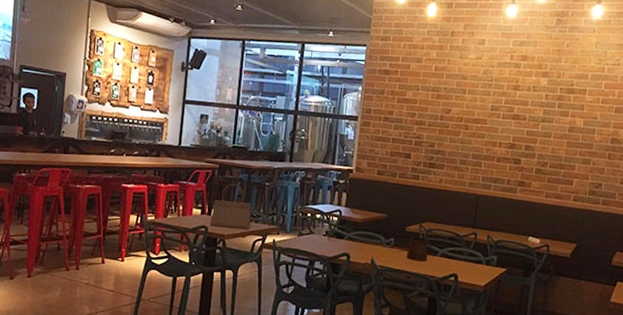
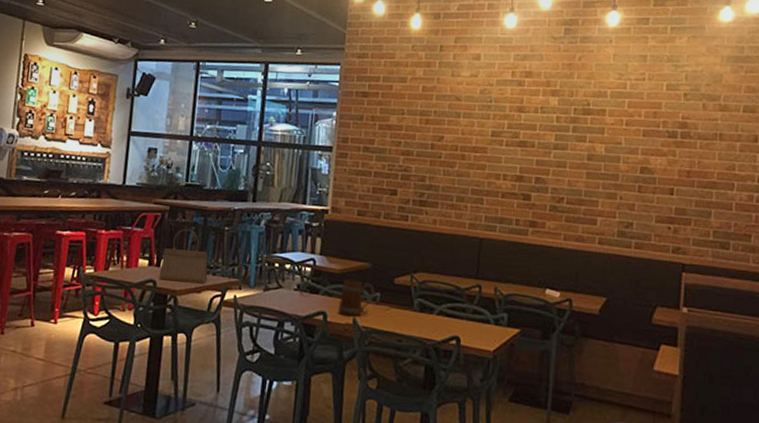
beer mug: none [359,227,390,258] -> present [337,279,375,318]
beer mug: present [406,236,432,262] -> none [395,290,427,322]

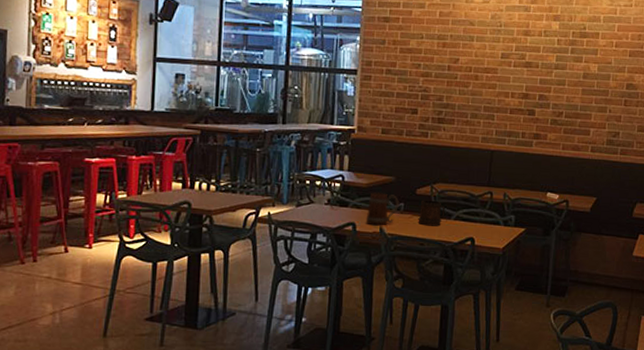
handbag: present [159,229,208,284] -> none [194,152,242,203]
beer mug: none [395,290,427,322] -> present [418,200,446,227]

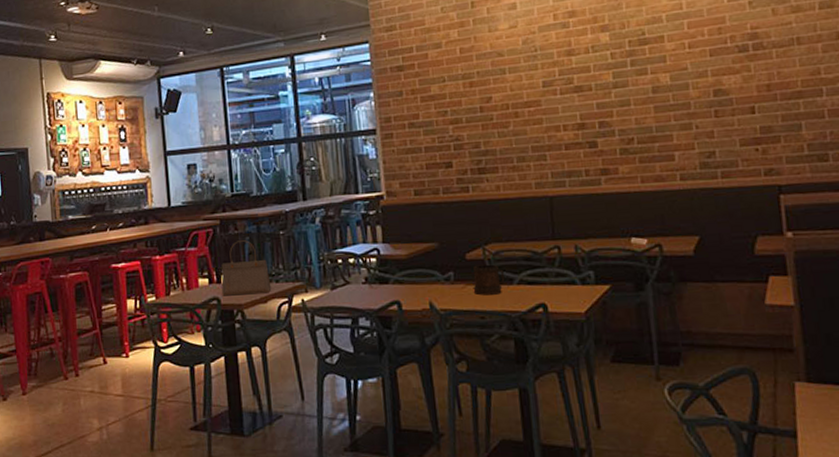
handbag: none [194,152,242,203] -> present [221,240,272,296]
beer mug: present [365,192,399,226] -> none [411,263,448,302]

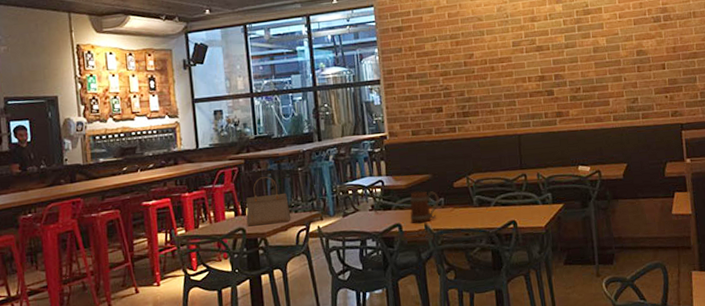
beer mug: none [411,263,448,302] -> present [409,191,439,224]
beer mug: present [472,264,505,296] -> none [459,190,485,217]

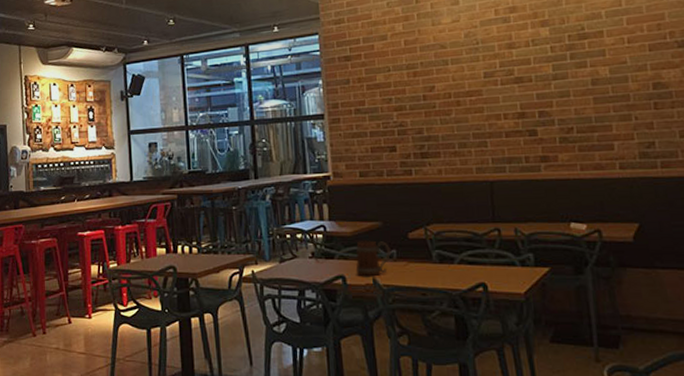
handbag: present [246,177,292,227] -> none [177,214,224,265]

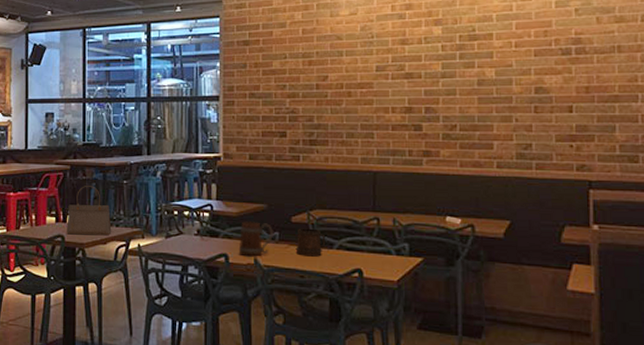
handbag: none [177,214,224,265] -> present [67,186,112,236]
beer mug: none [414,244,446,273] -> present [295,228,326,257]

